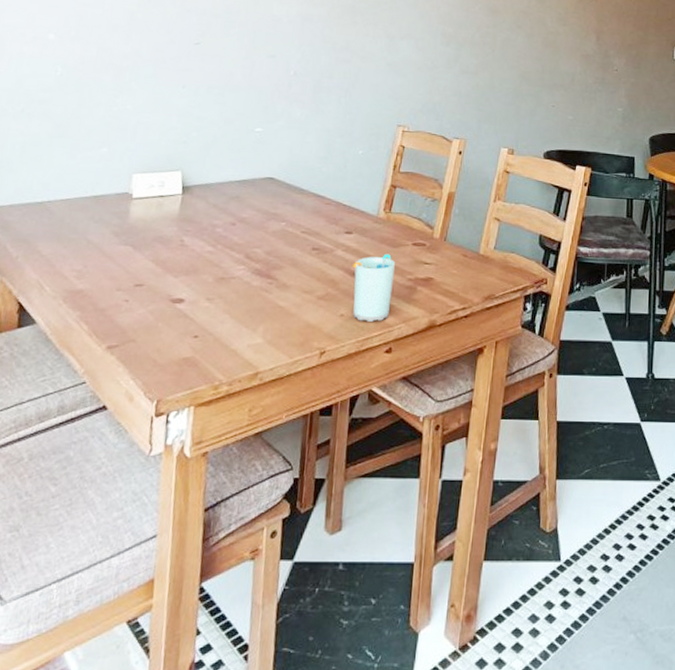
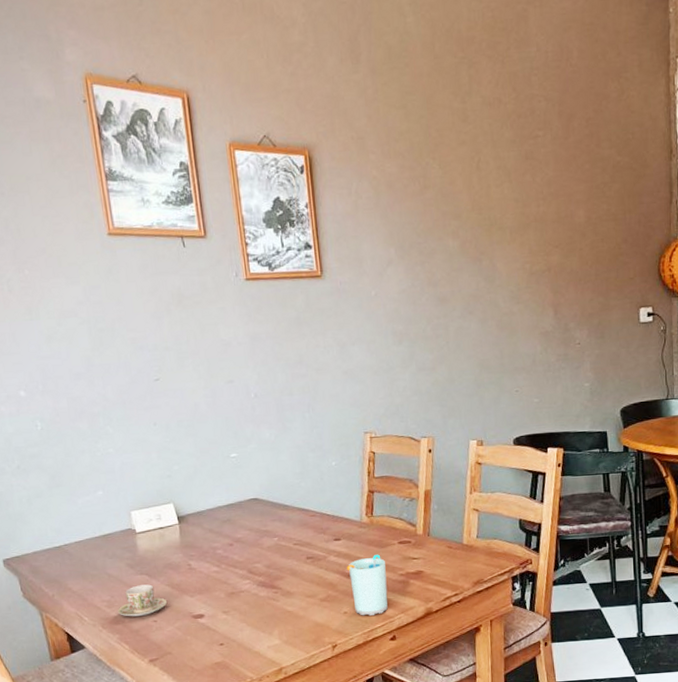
teacup: none [86,257,147,293] -> present [117,584,168,617]

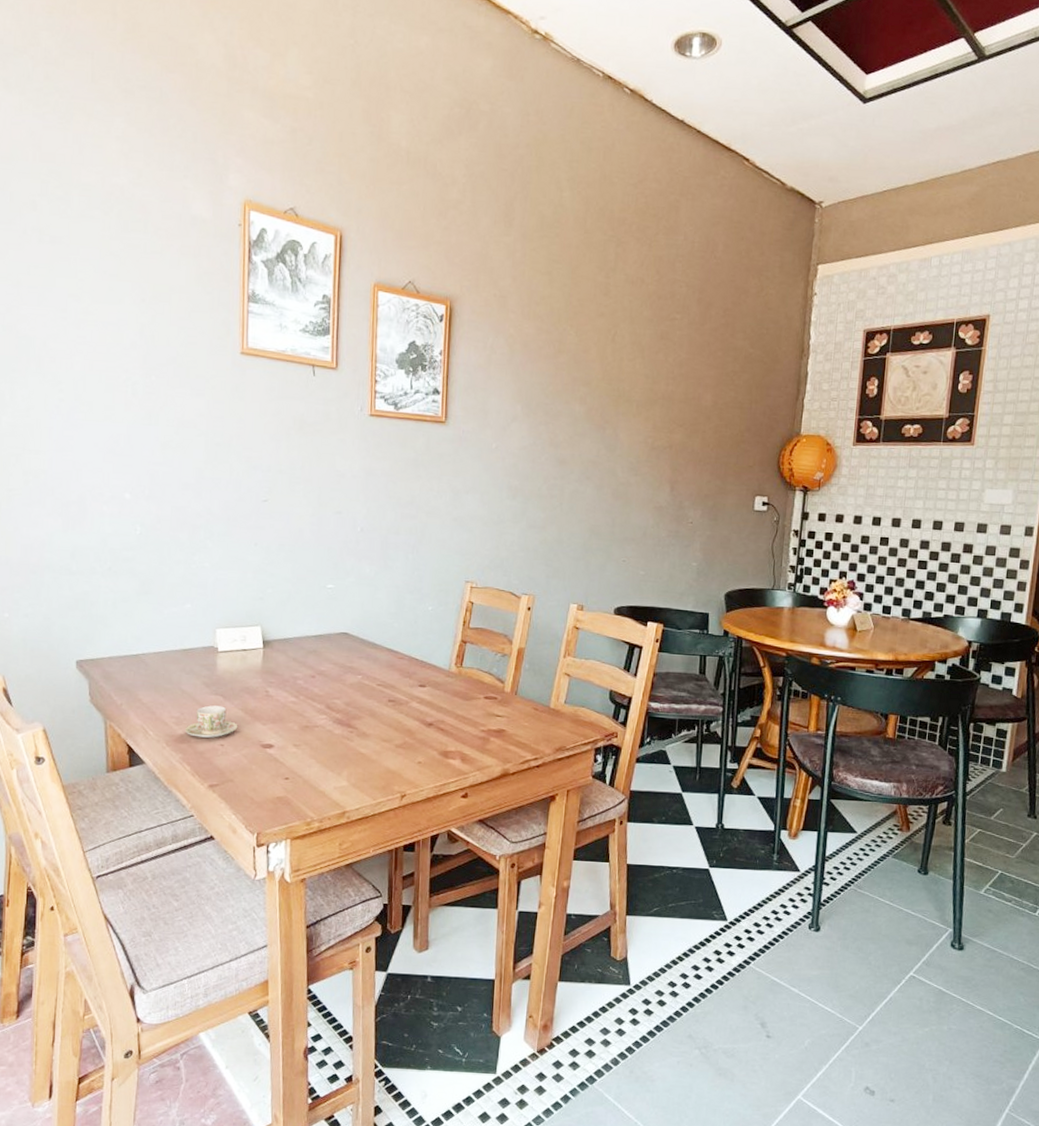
cup: present [347,554,388,616] -> none [427,706,468,769]

